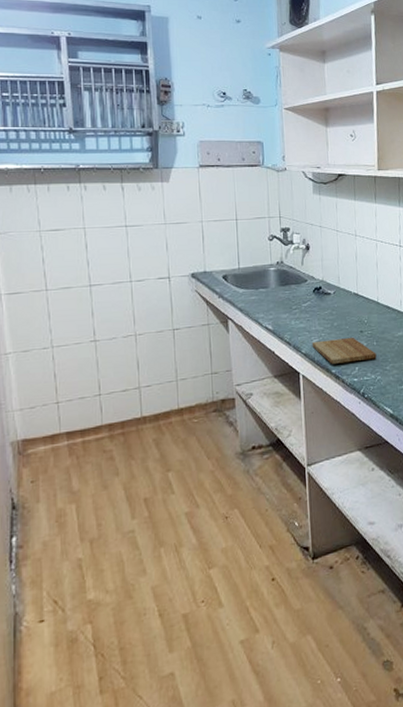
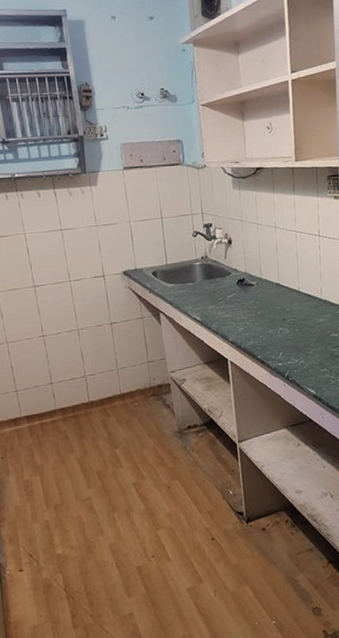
cutting board: present [311,337,377,364] -> none [237,324,299,351]

